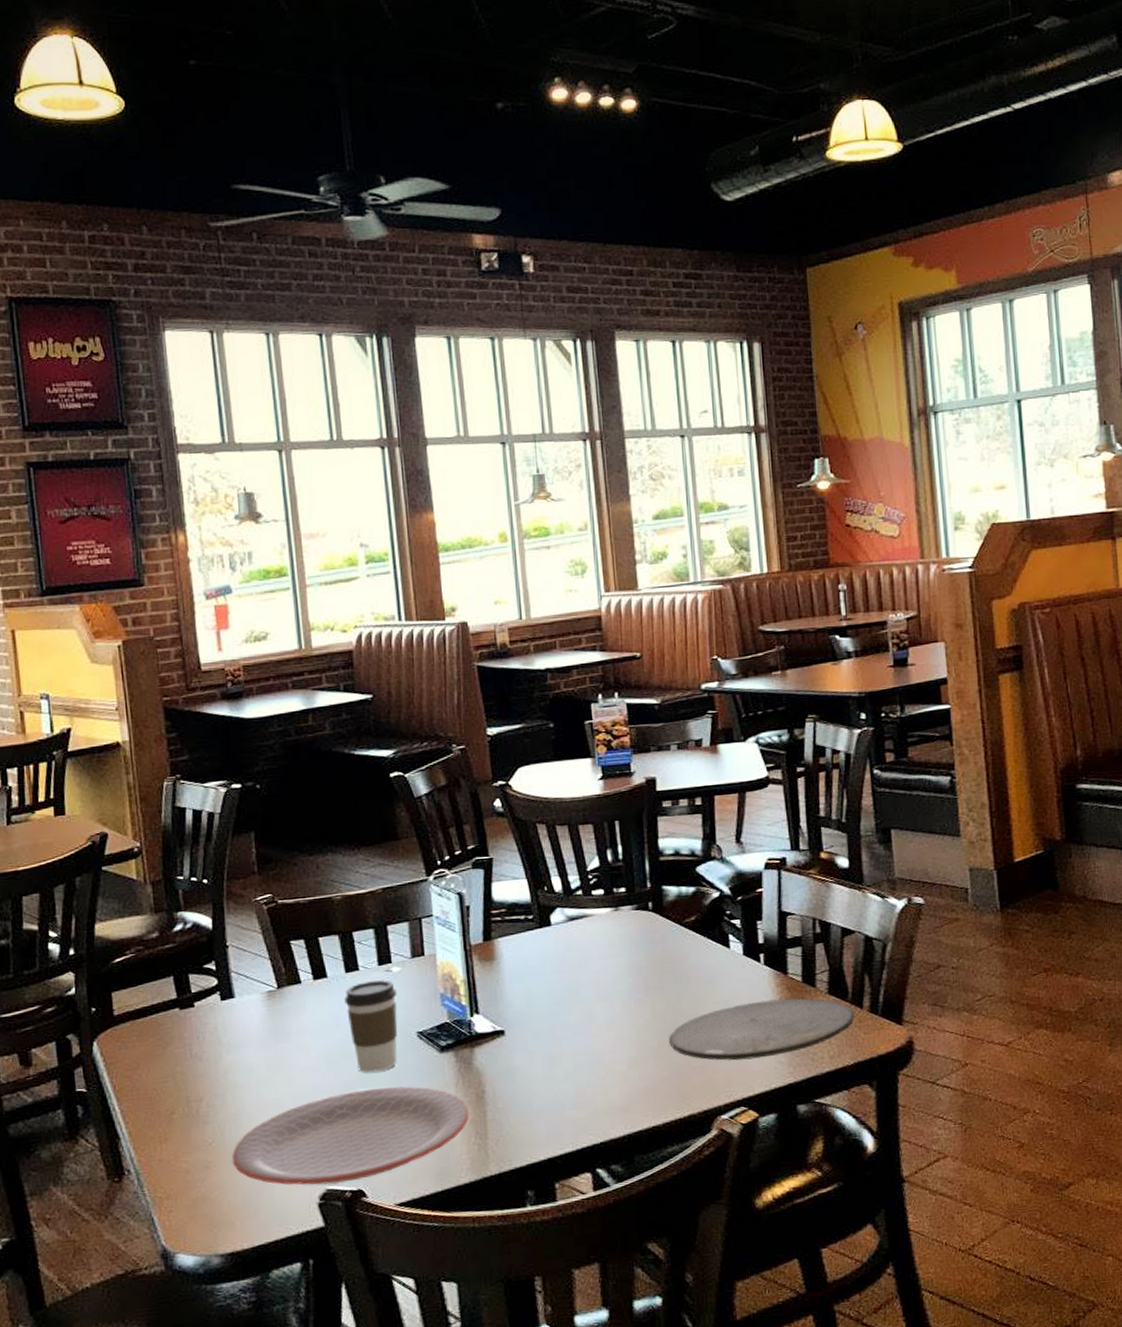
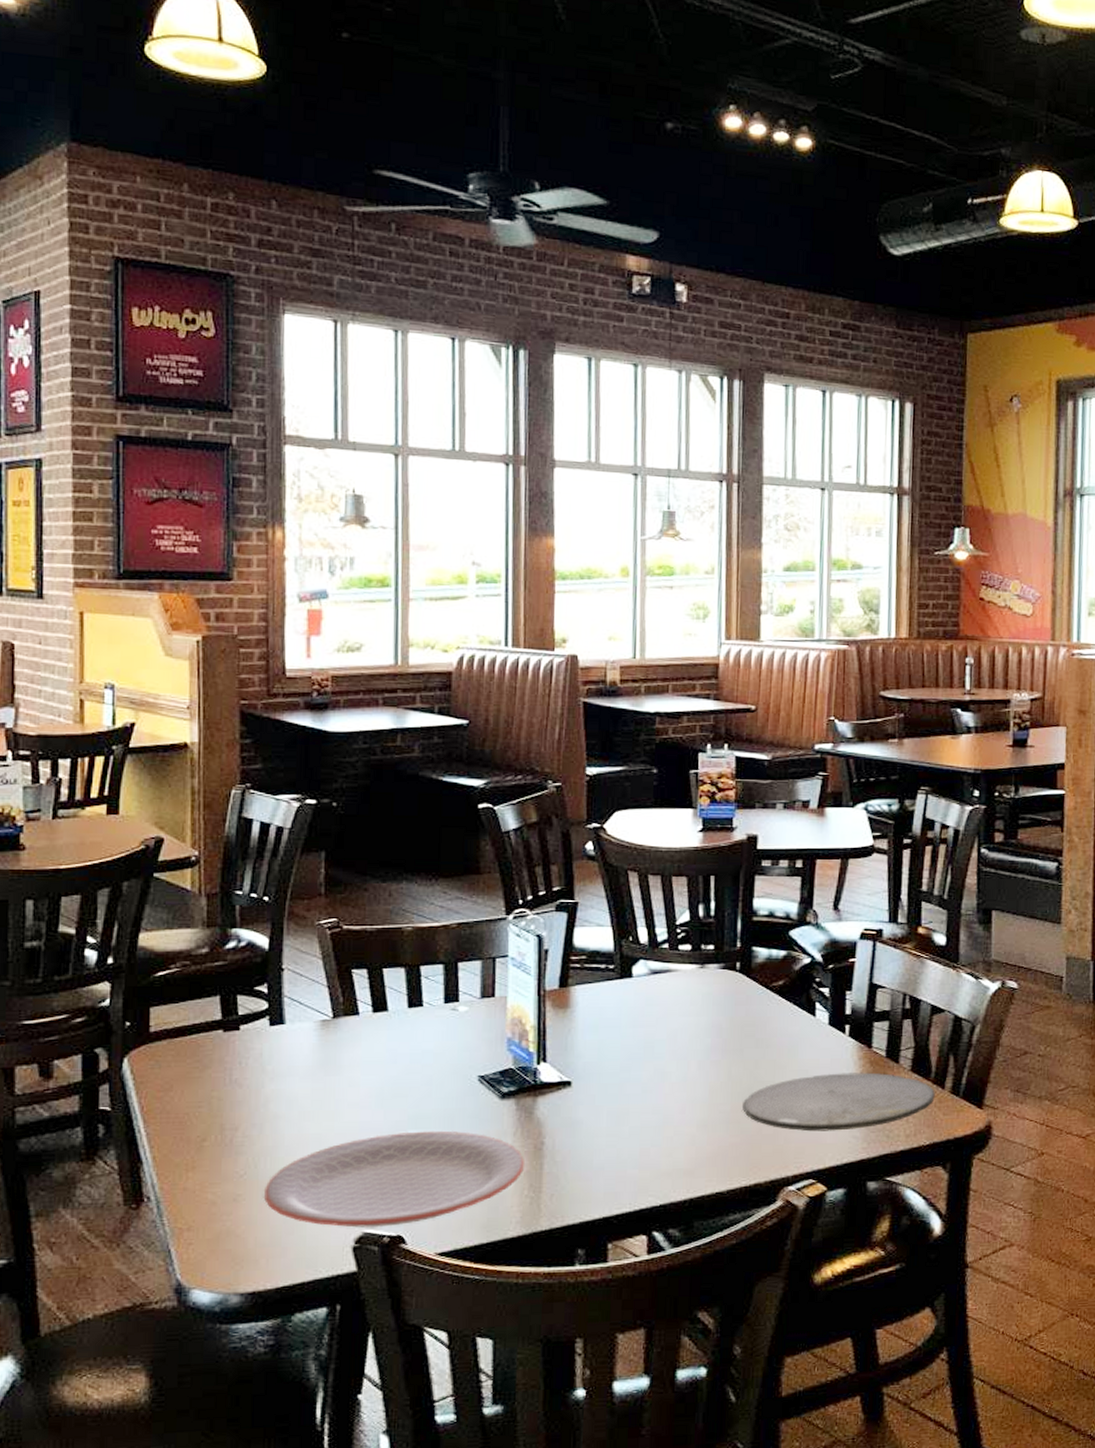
coffee cup: present [344,980,398,1073] -> none [404,1019,461,1114]

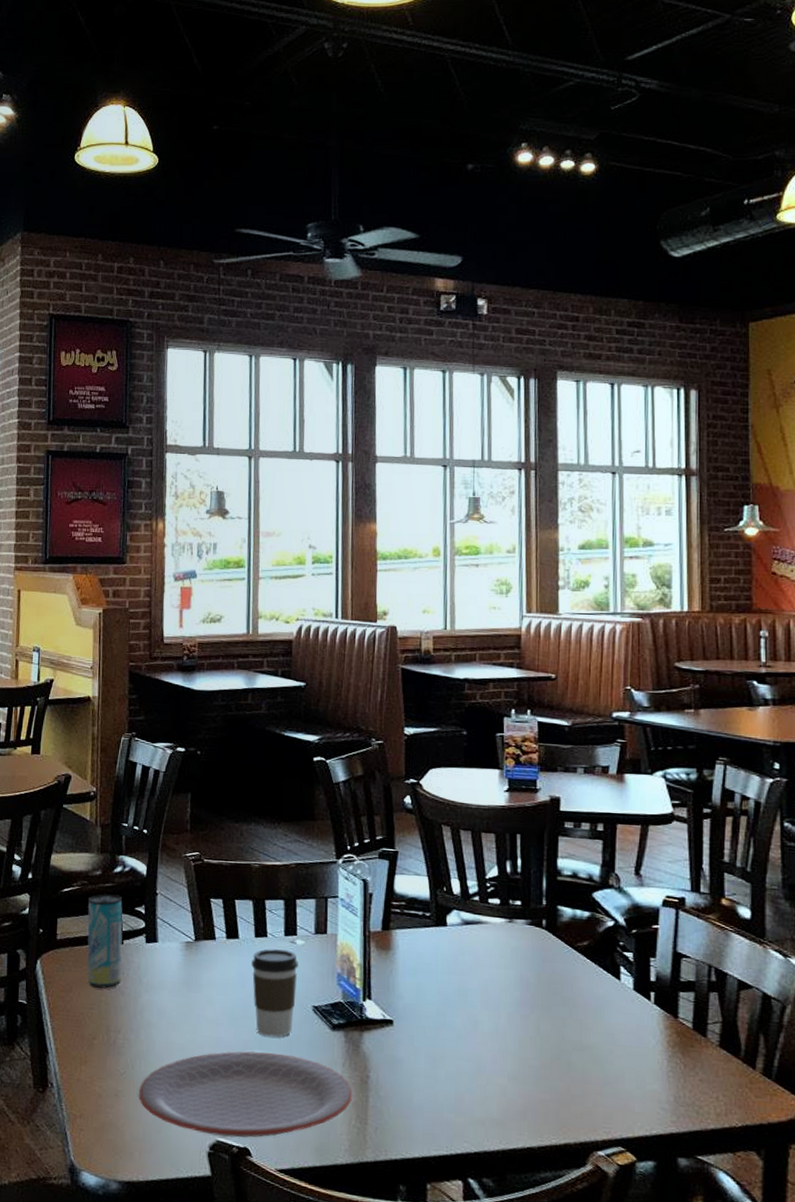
beverage can: none [190,973,239,1083] -> present [87,893,123,989]
coffee cup: none [404,1019,461,1114] -> present [251,948,299,1037]
plate: present [743,1072,935,1132] -> none [551,1040,746,1101]

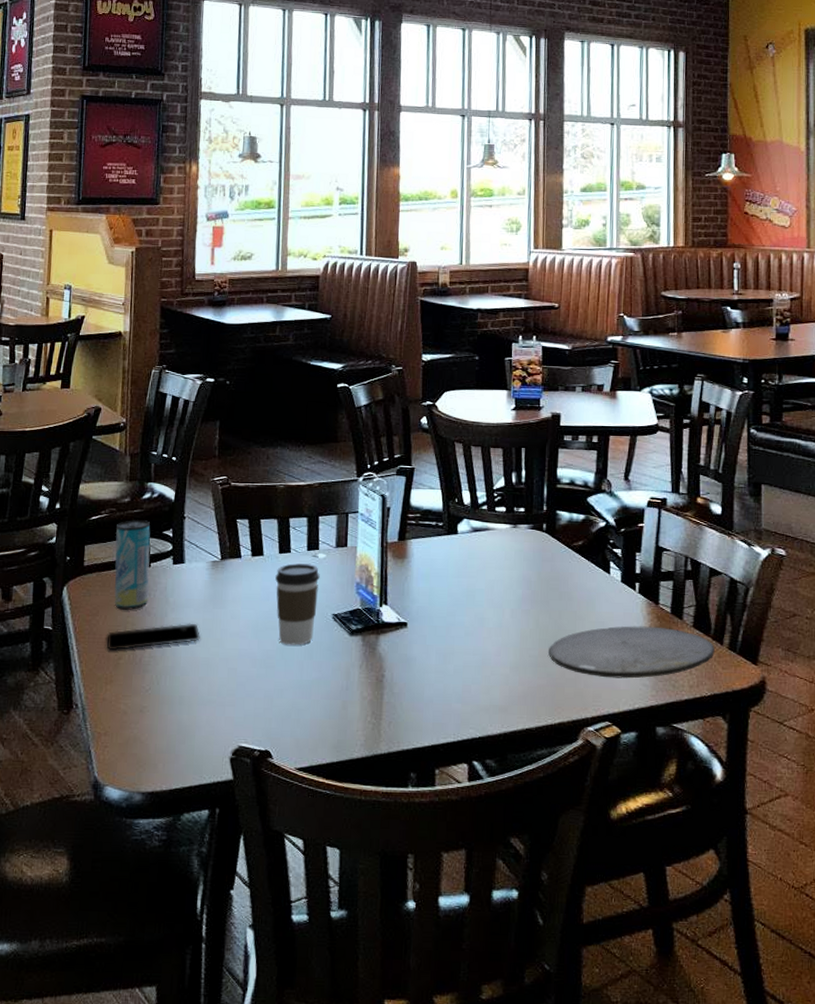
smartphone: none [81,1005,175,1030] -> present [107,623,200,651]
plate: present [139,1051,352,1138] -> none [163,660,368,742]
plate: none [551,1040,746,1101] -> present [548,626,715,679]

